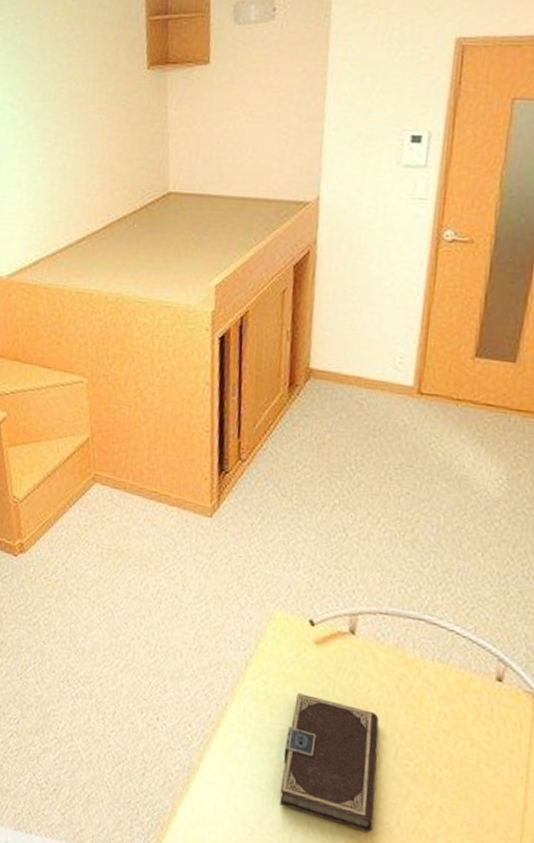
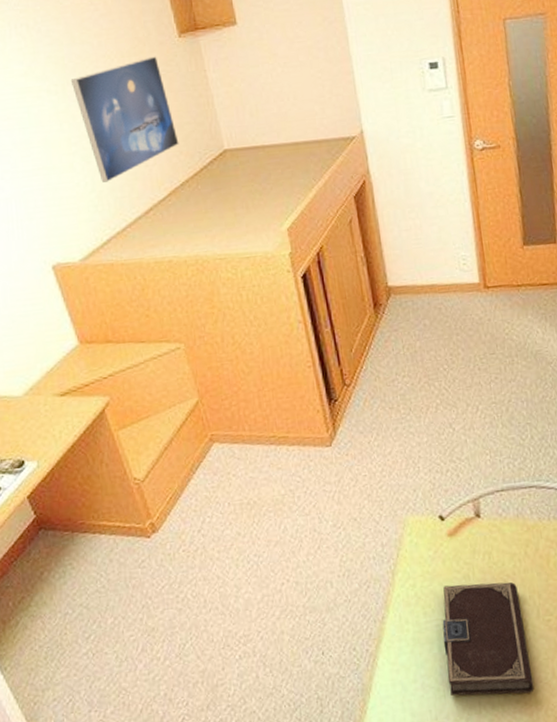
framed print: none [34,85,125,204] -> present [70,56,179,183]

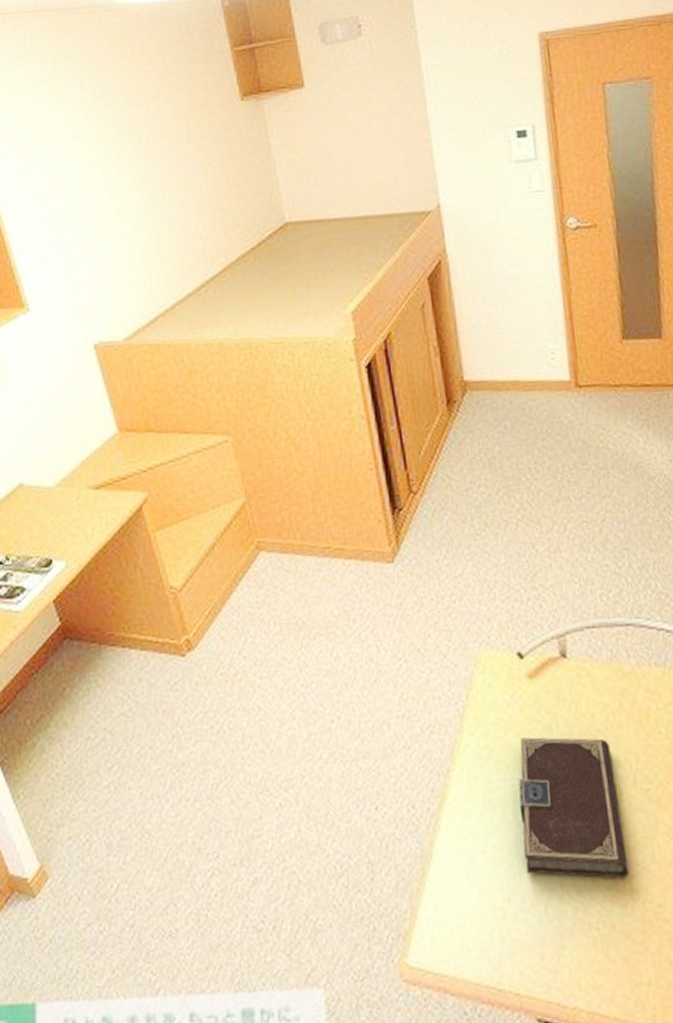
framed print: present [70,56,179,183] -> none [124,120,237,255]

